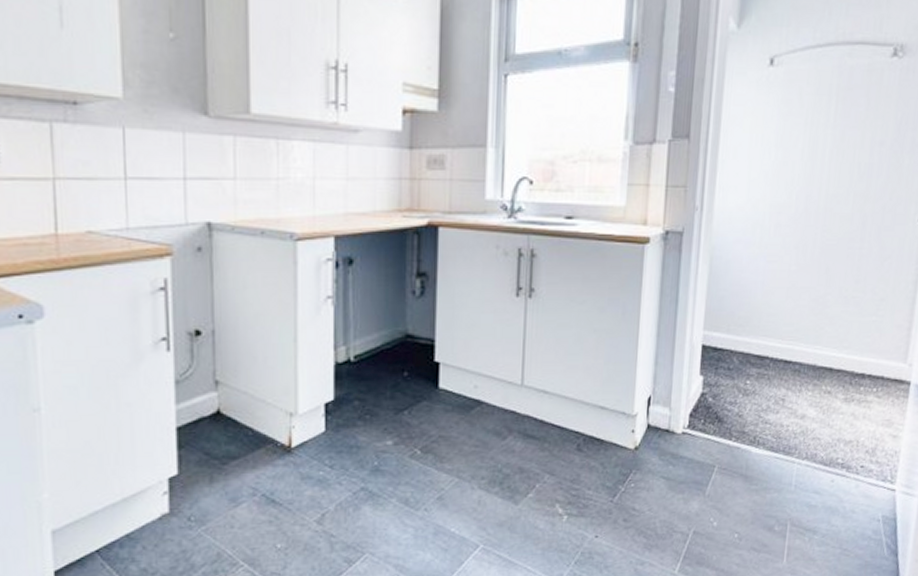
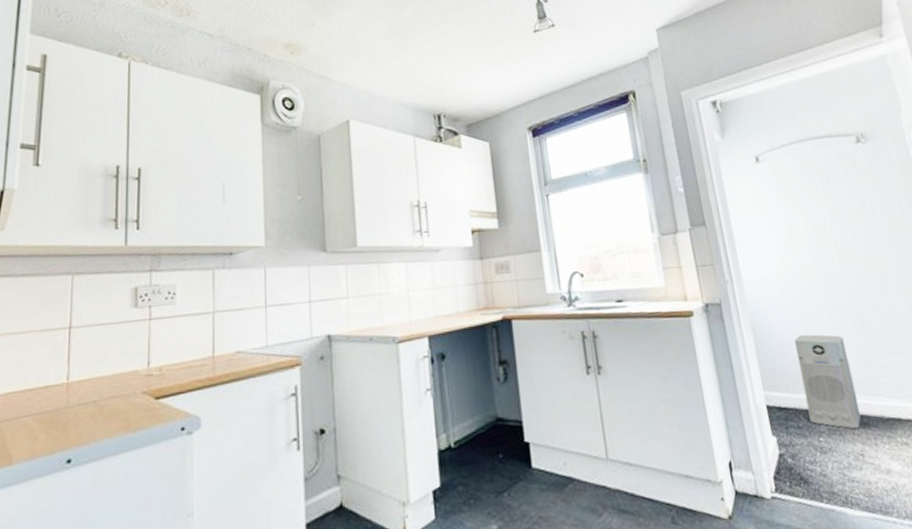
air purifier: none [742,276,803,375] -> present [794,334,862,429]

